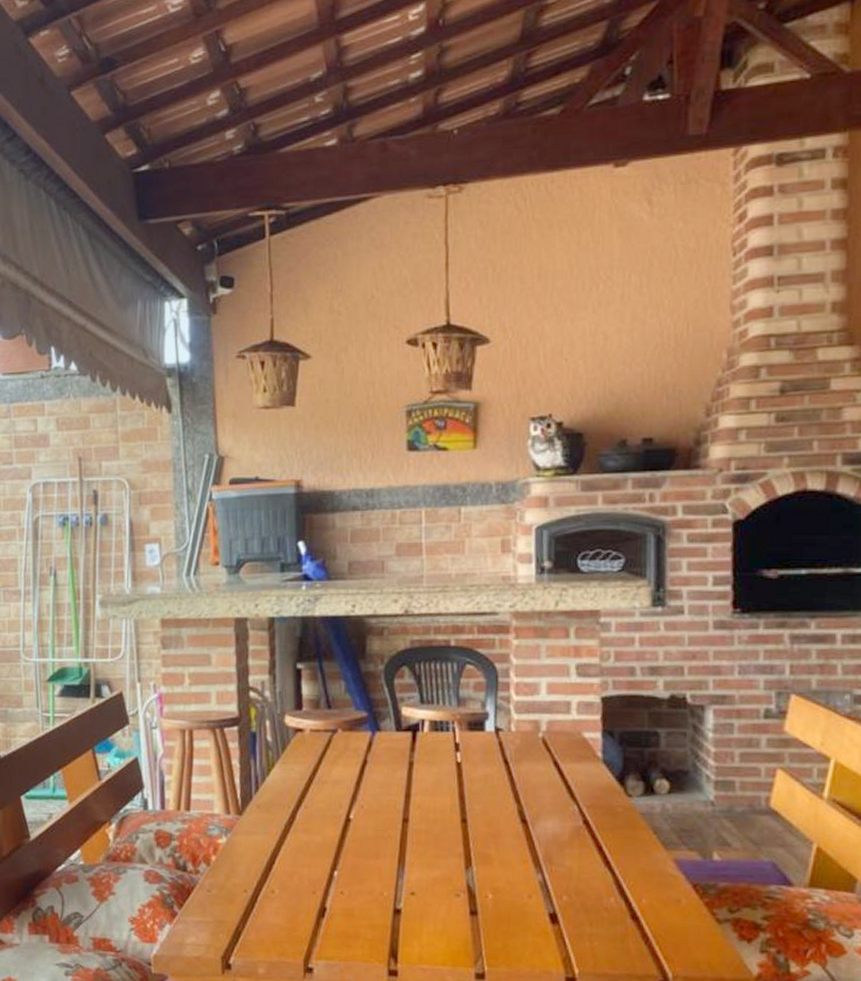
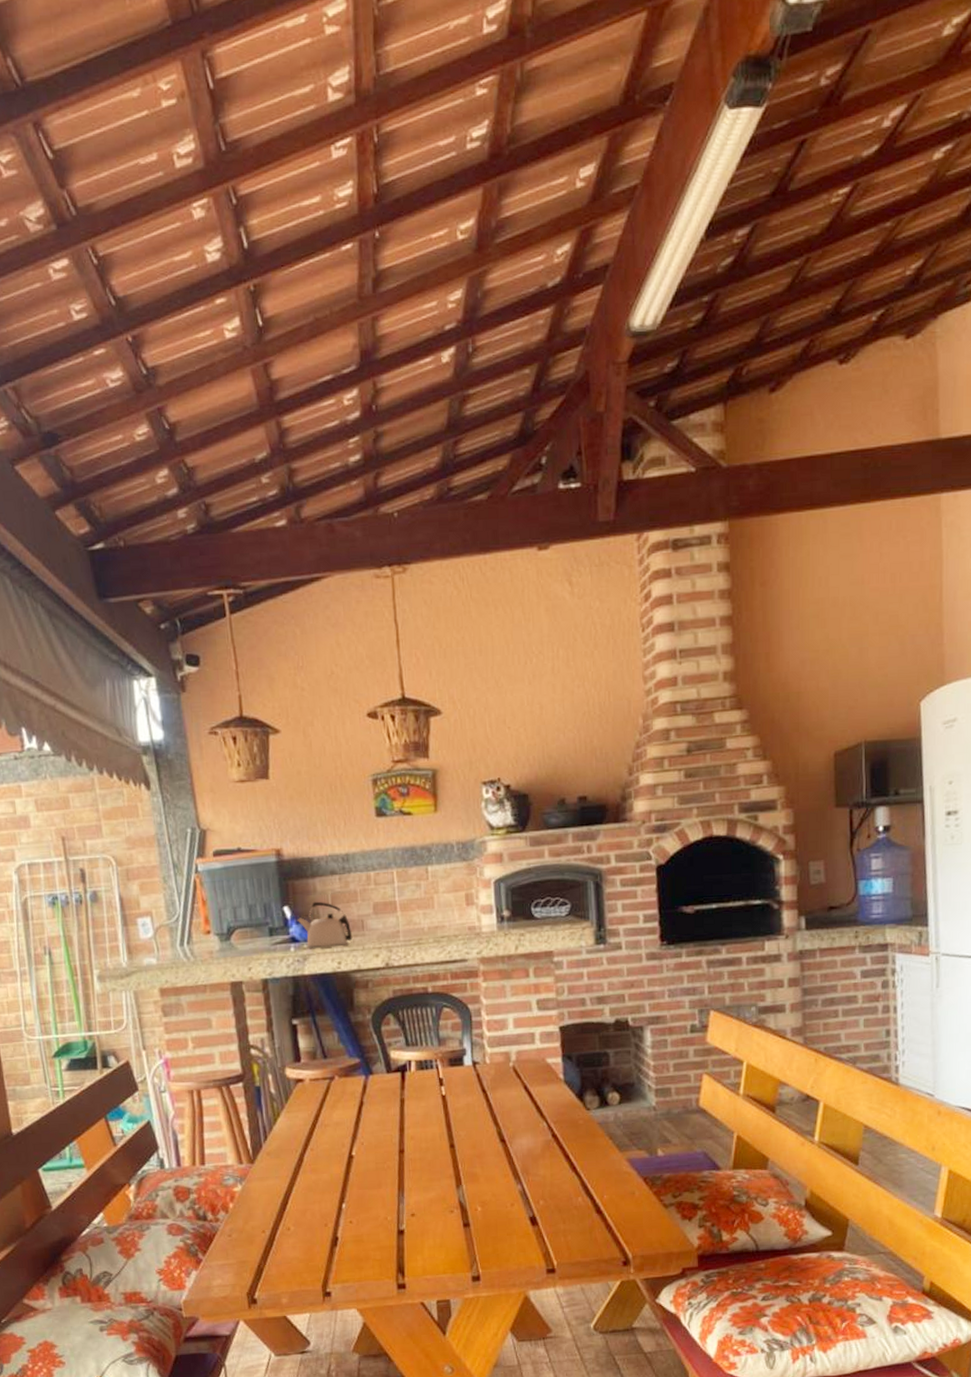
kettle: none [311,538,371,591] -> present [297,901,353,950]

